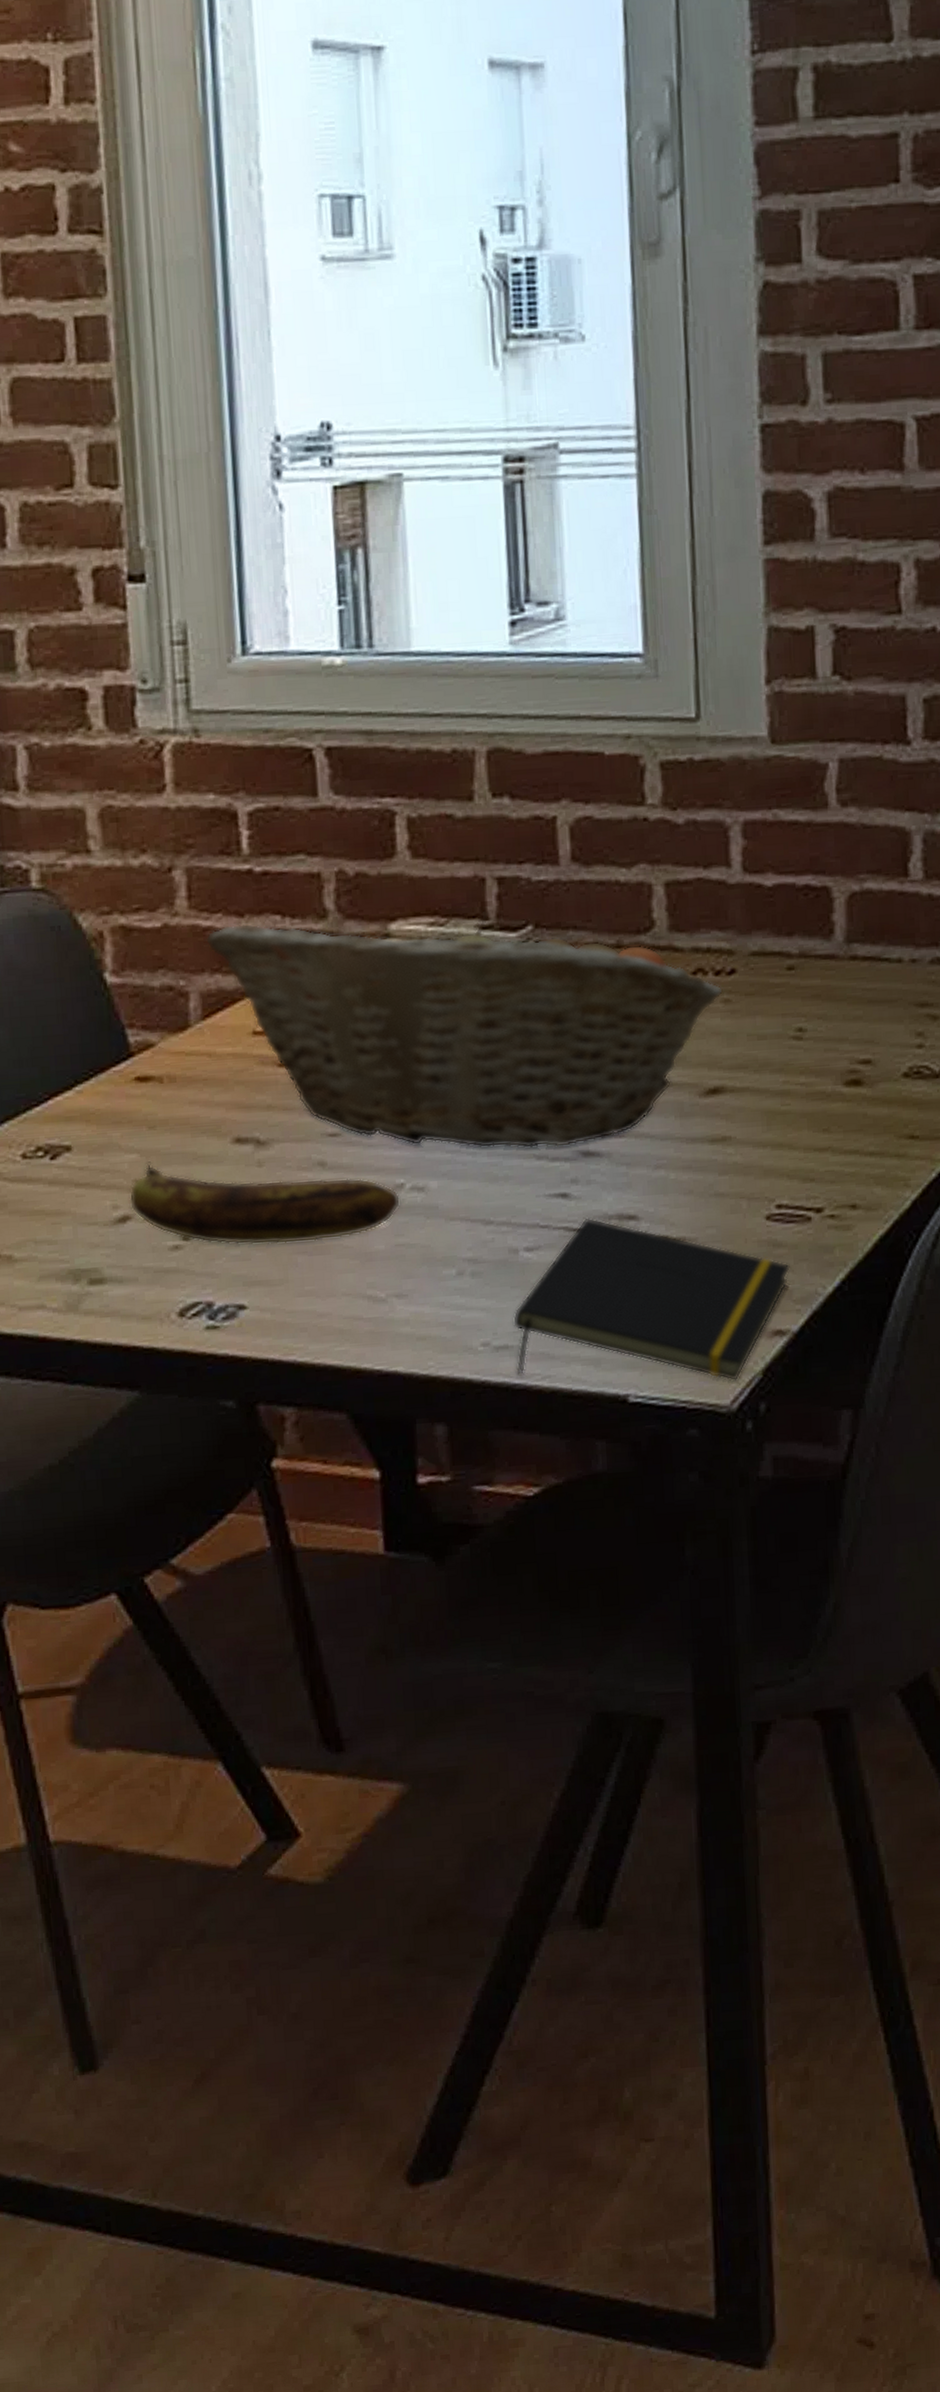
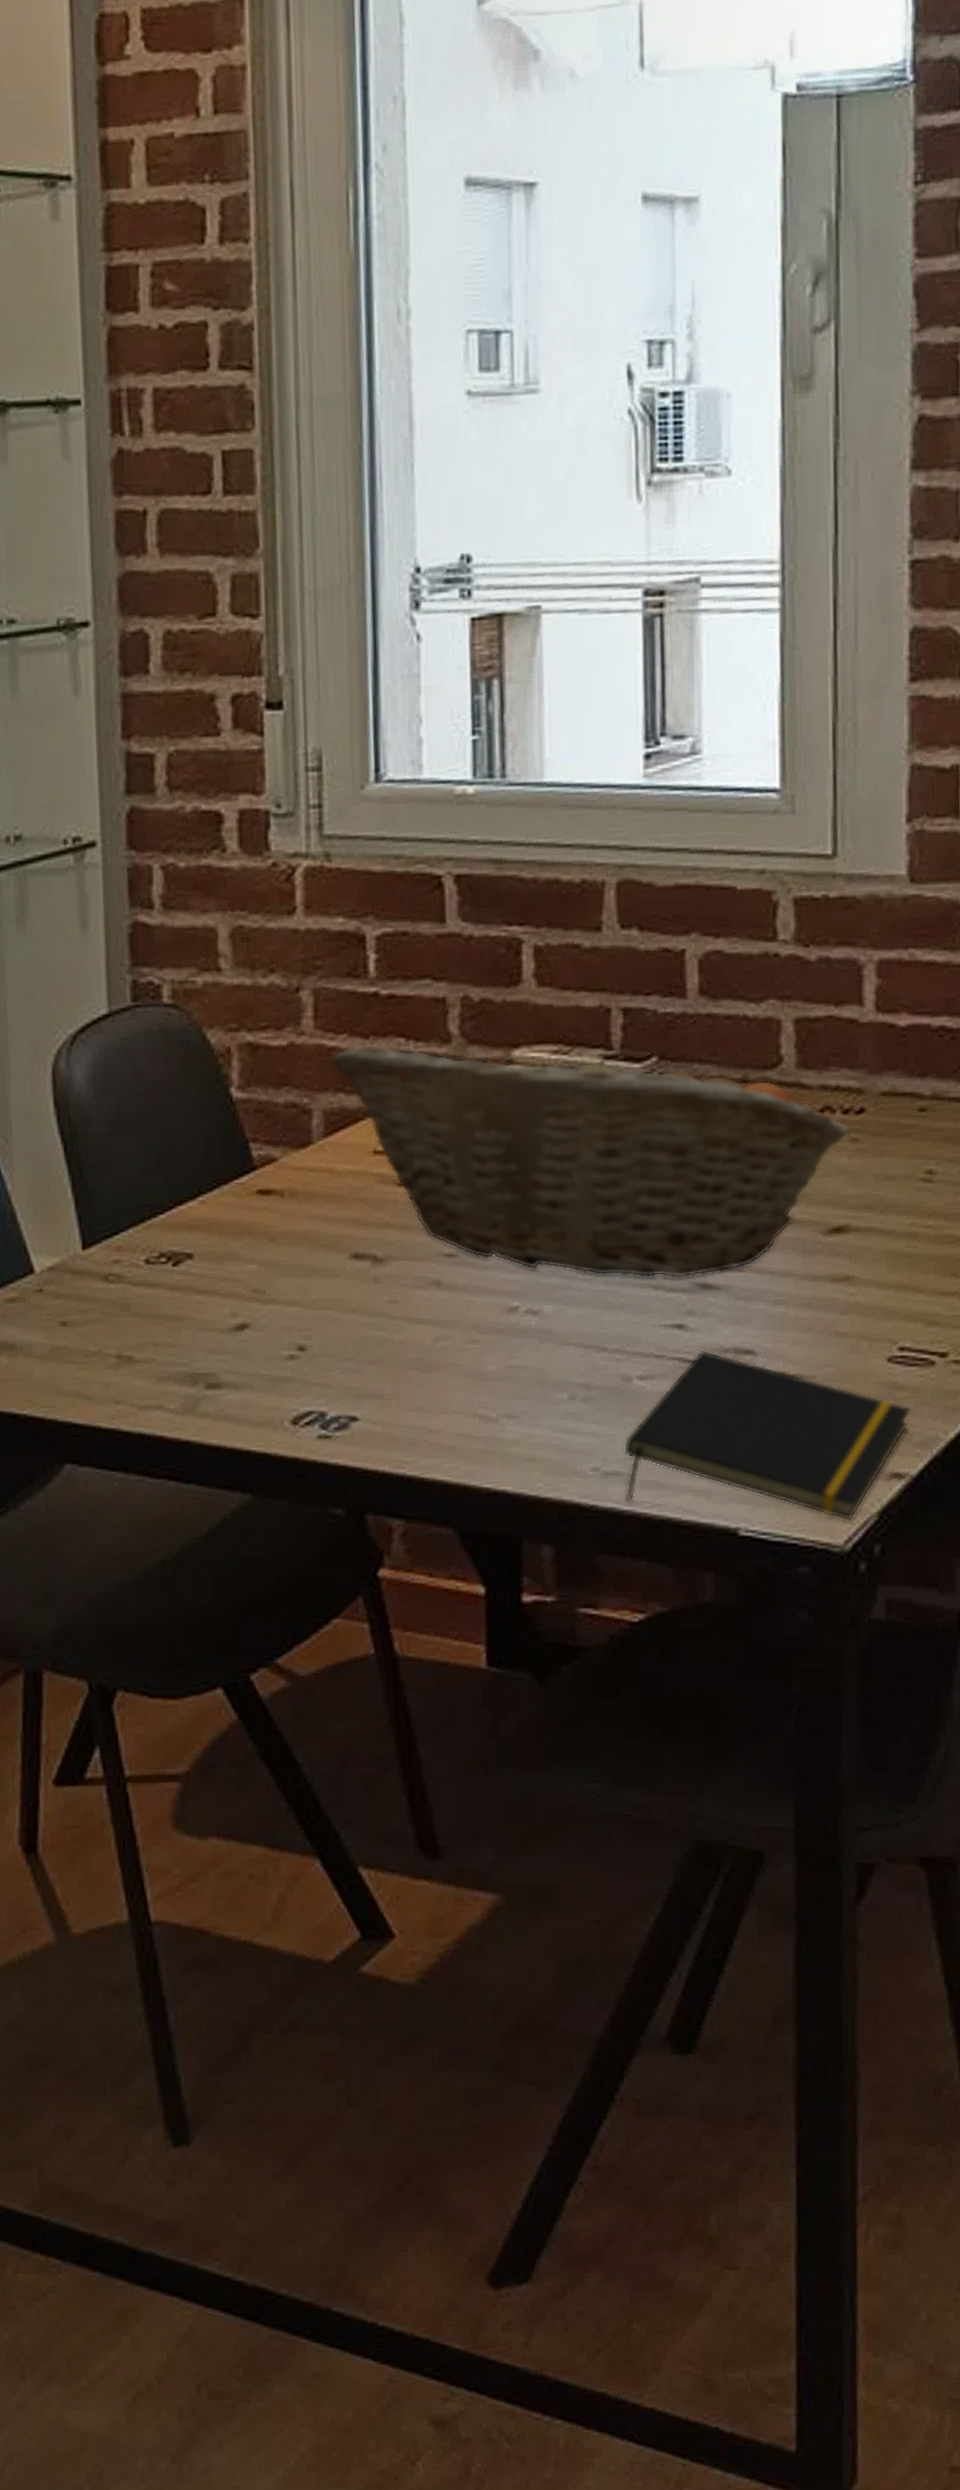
banana: present [129,1161,401,1245] -> none [247,1272,515,1360]

